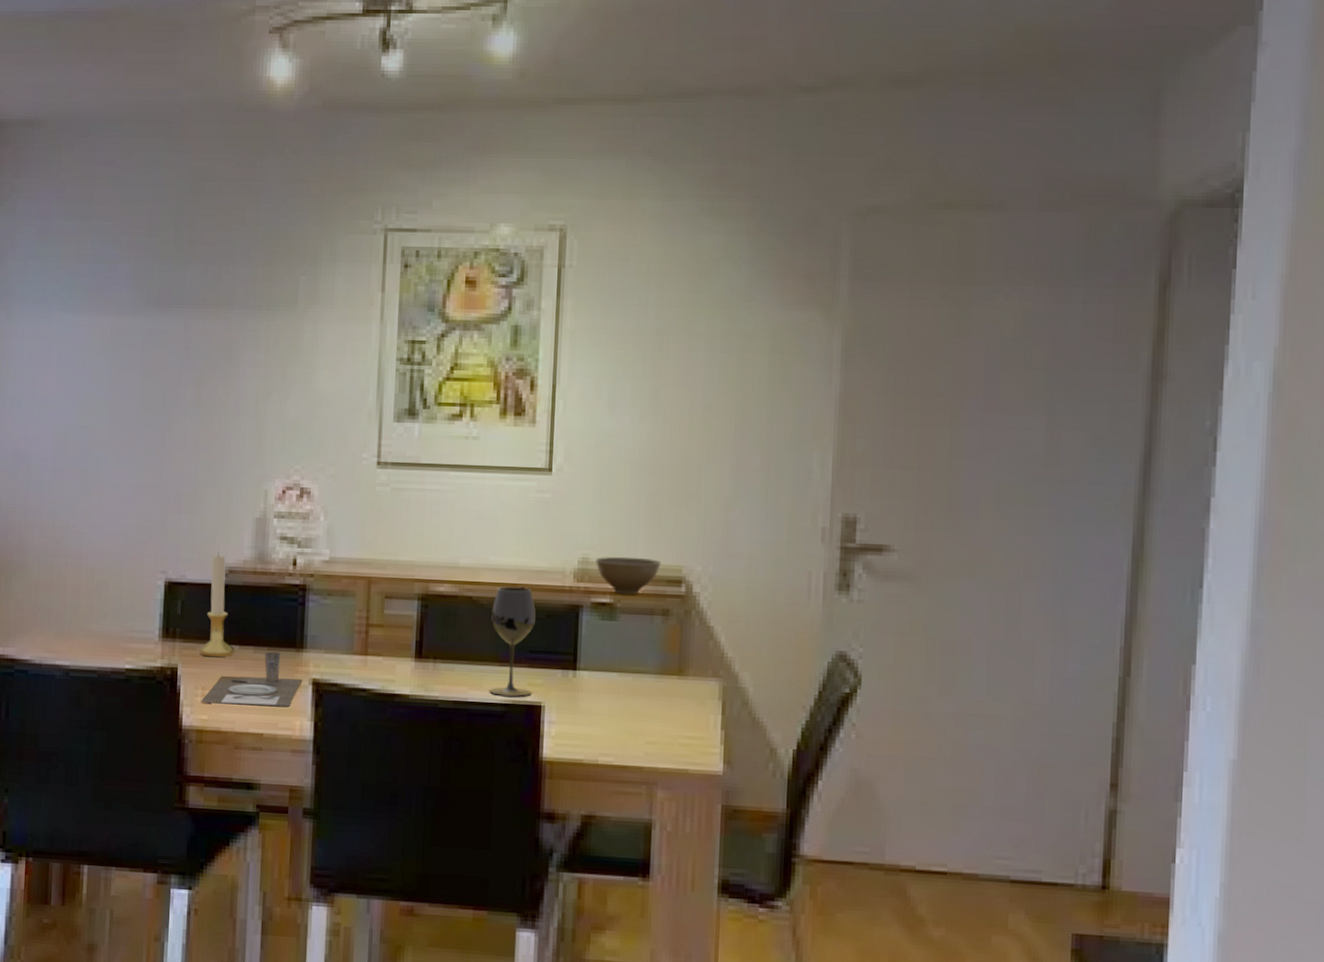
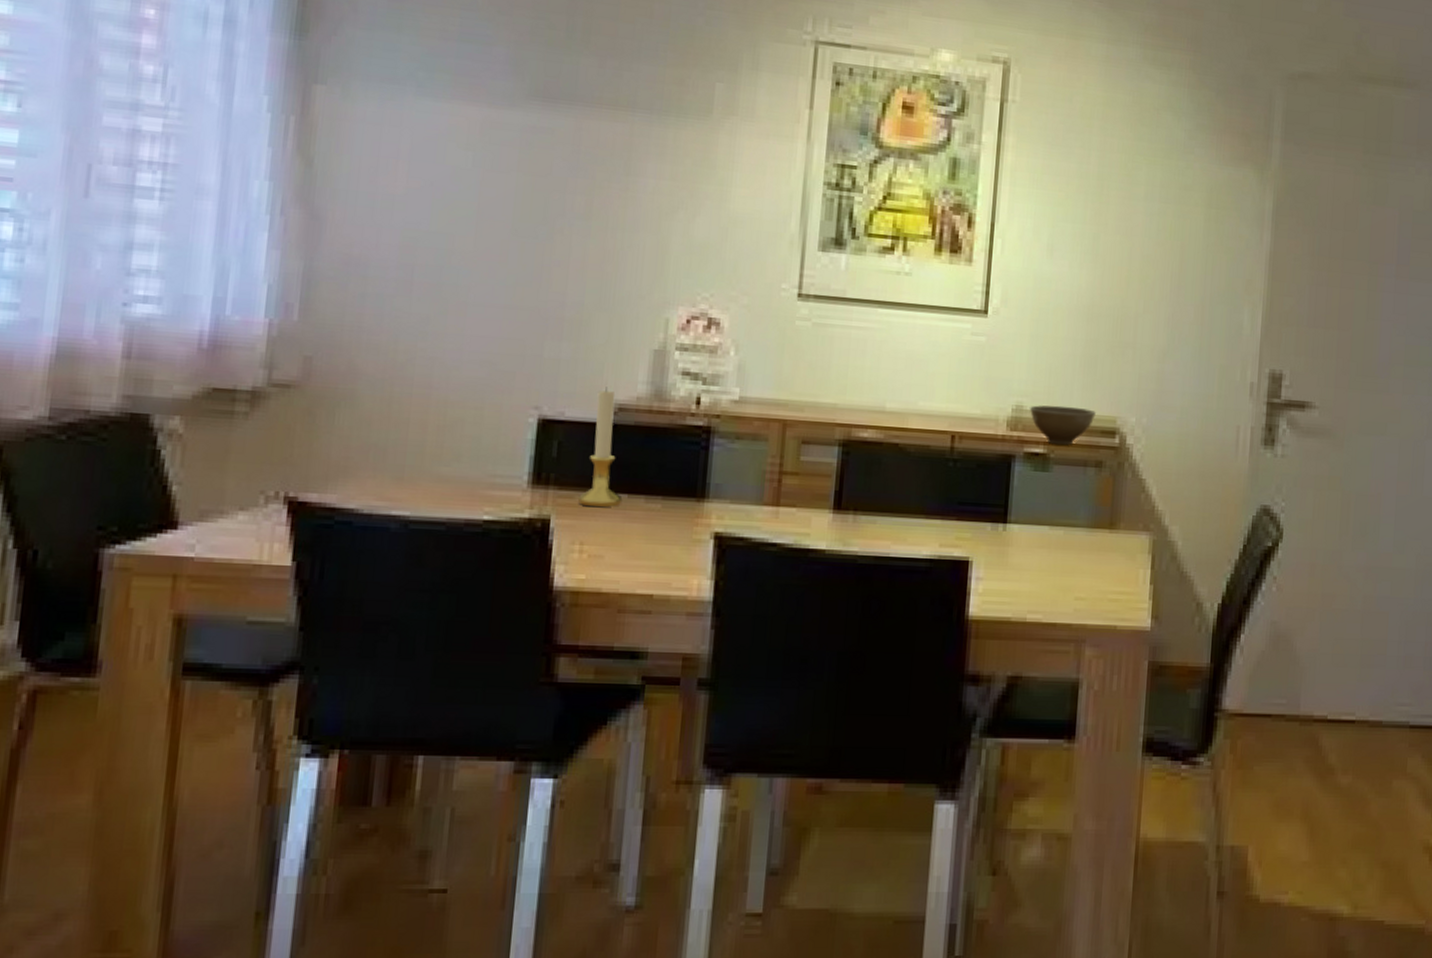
place setting: present [201,651,302,706] -> none [578,501,702,563]
wineglass: present [489,586,537,697] -> none [914,433,967,552]

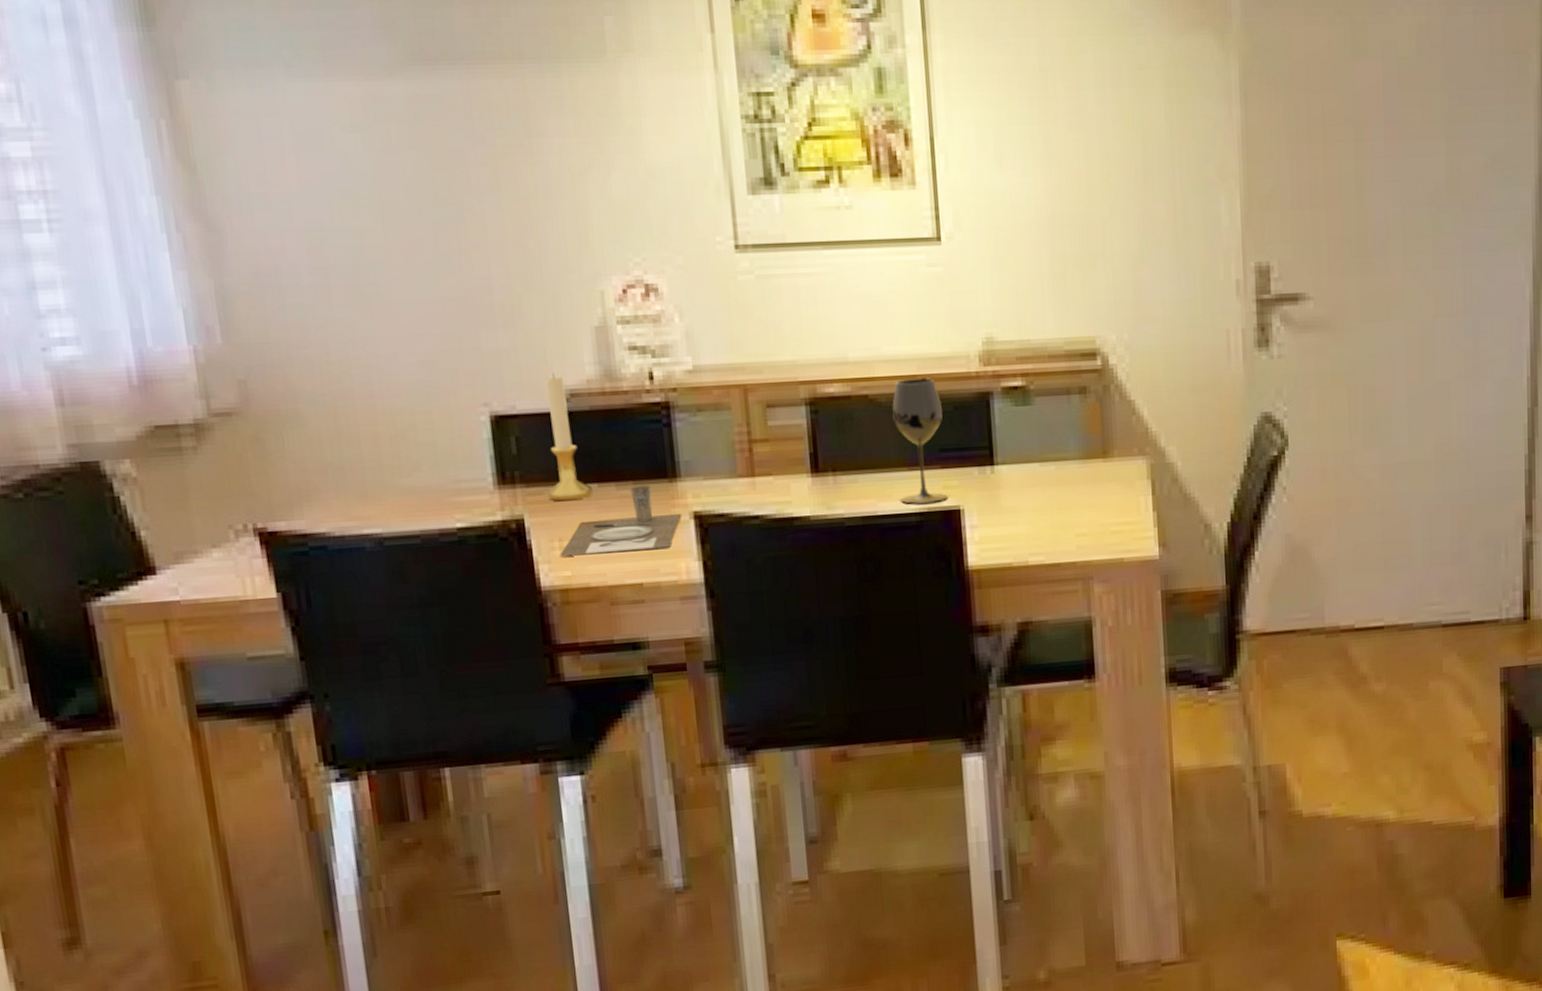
place setting: none [578,501,702,563] -> present [560,485,681,557]
wineglass: none [914,433,967,552] -> present [891,378,948,504]
bowl: present [1029,405,1096,445] -> none [1000,331,1072,374]

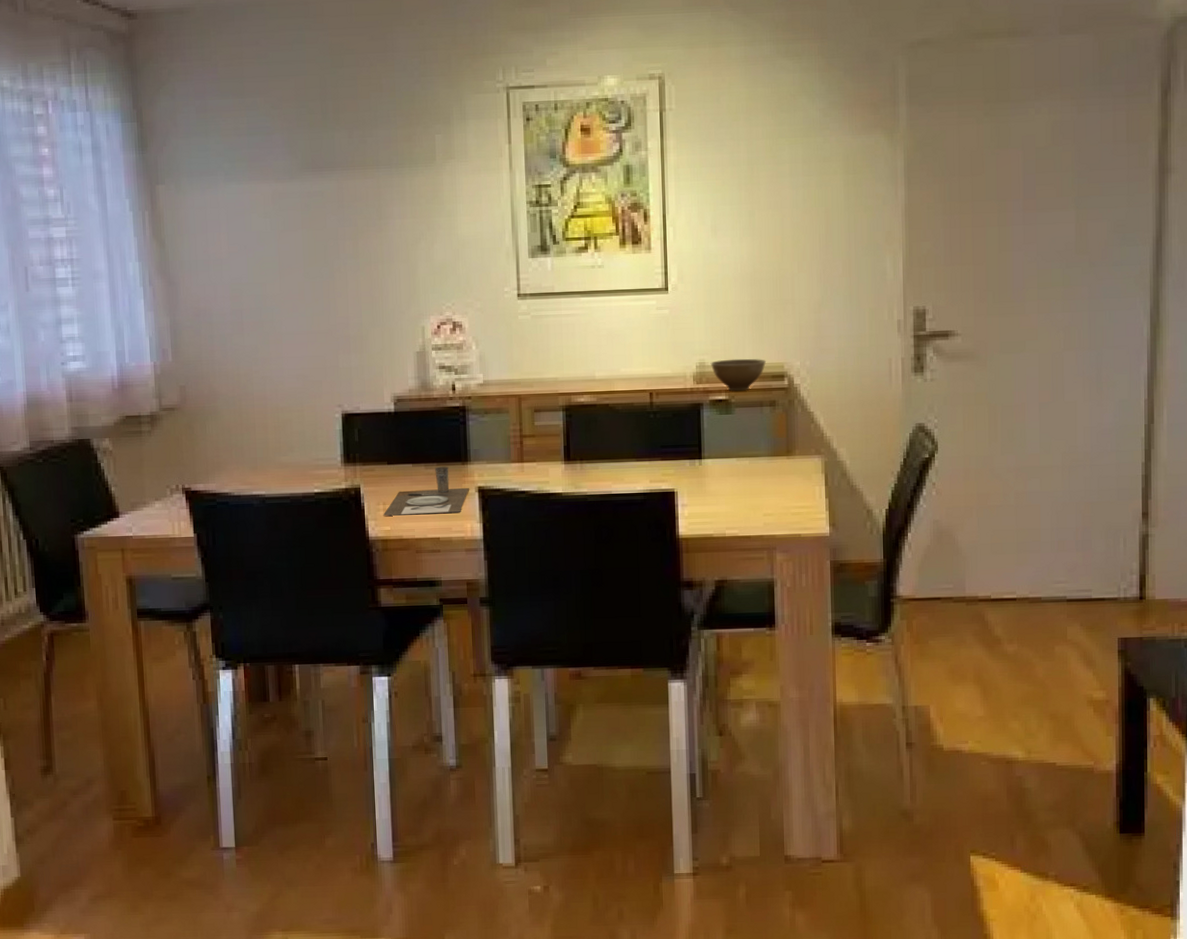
candle holder: present [545,373,594,501] -> none [378,384,409,476]
wineglass: present [891,378,948,504] -> none [625,392,666,486]
bowl: none [1000,331,1072,374] -> present [710,358,766,391]

